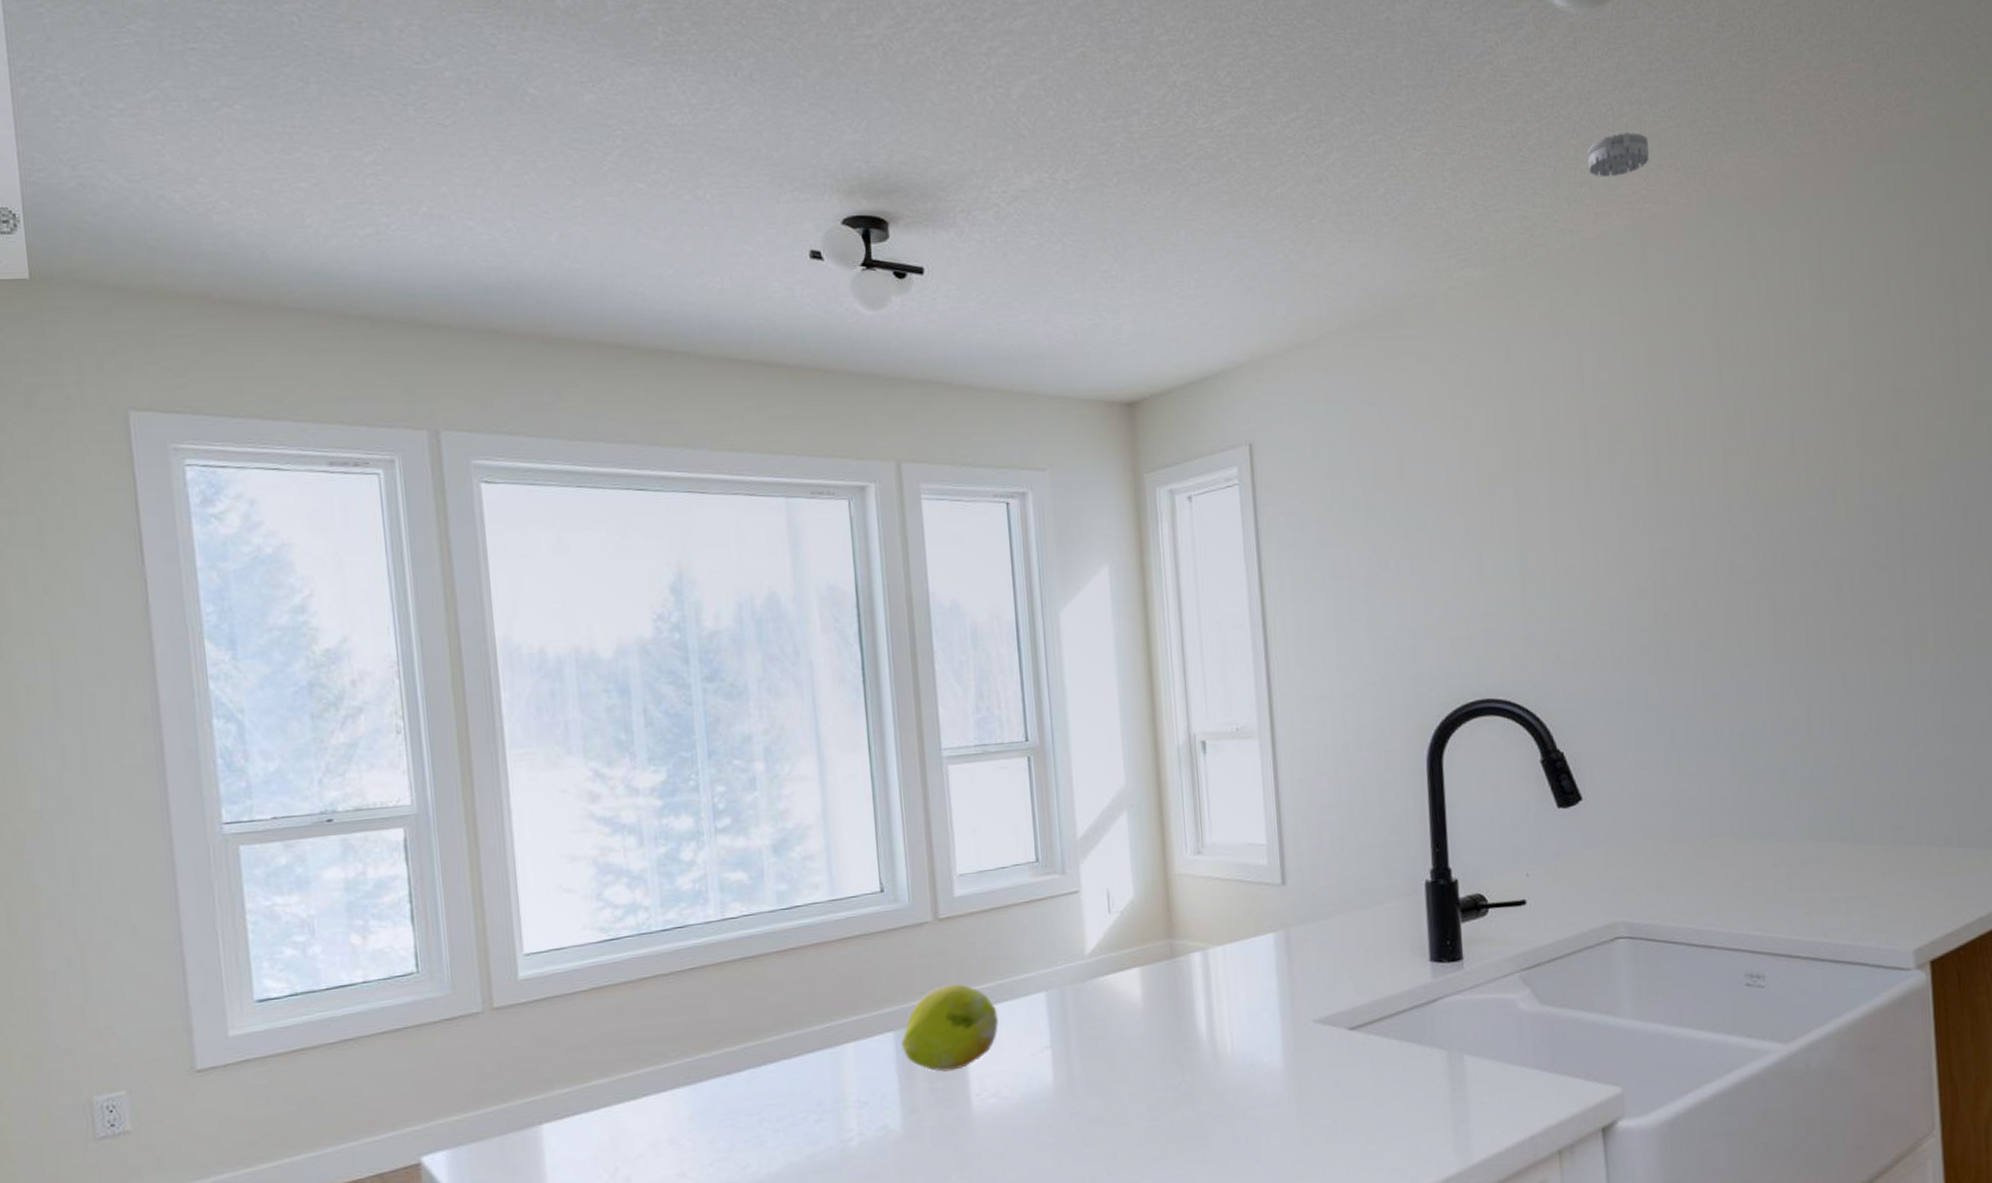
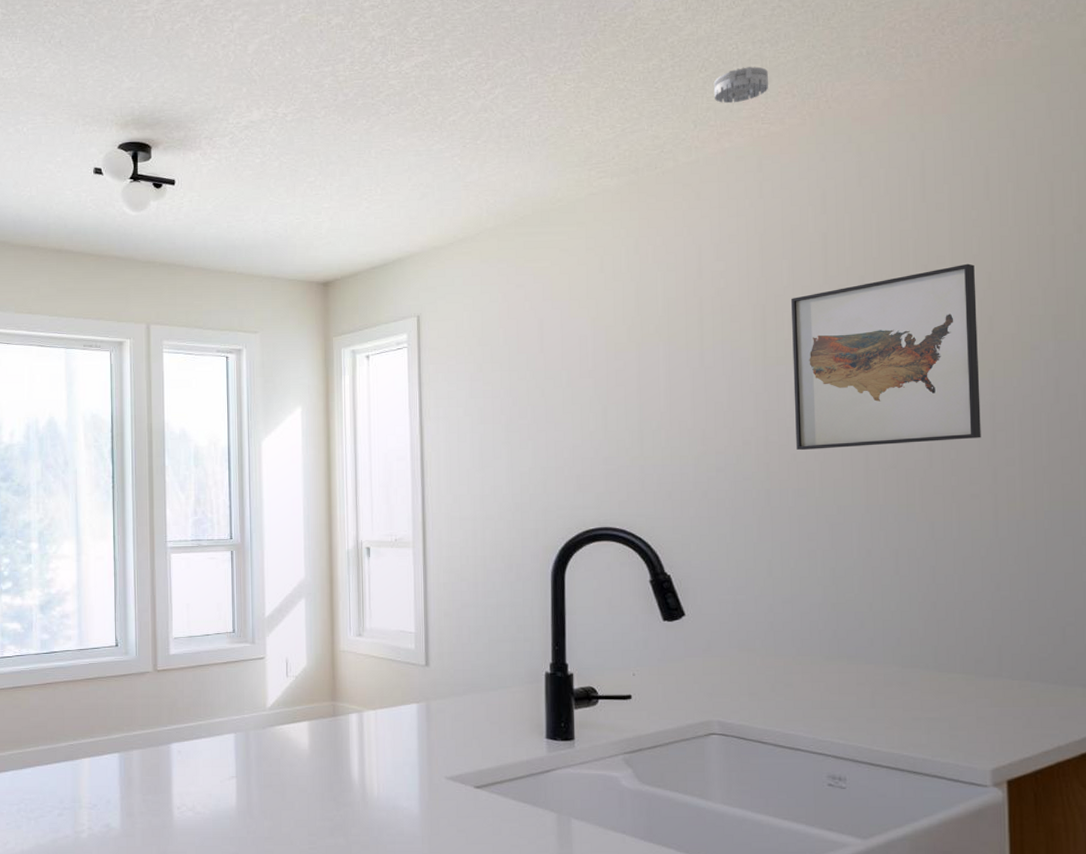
fruit: present [901,983,998,1072] -> none [124,720,197,788]
wall art: none [1683,370,1891,596] -> present [790,263,981,451]

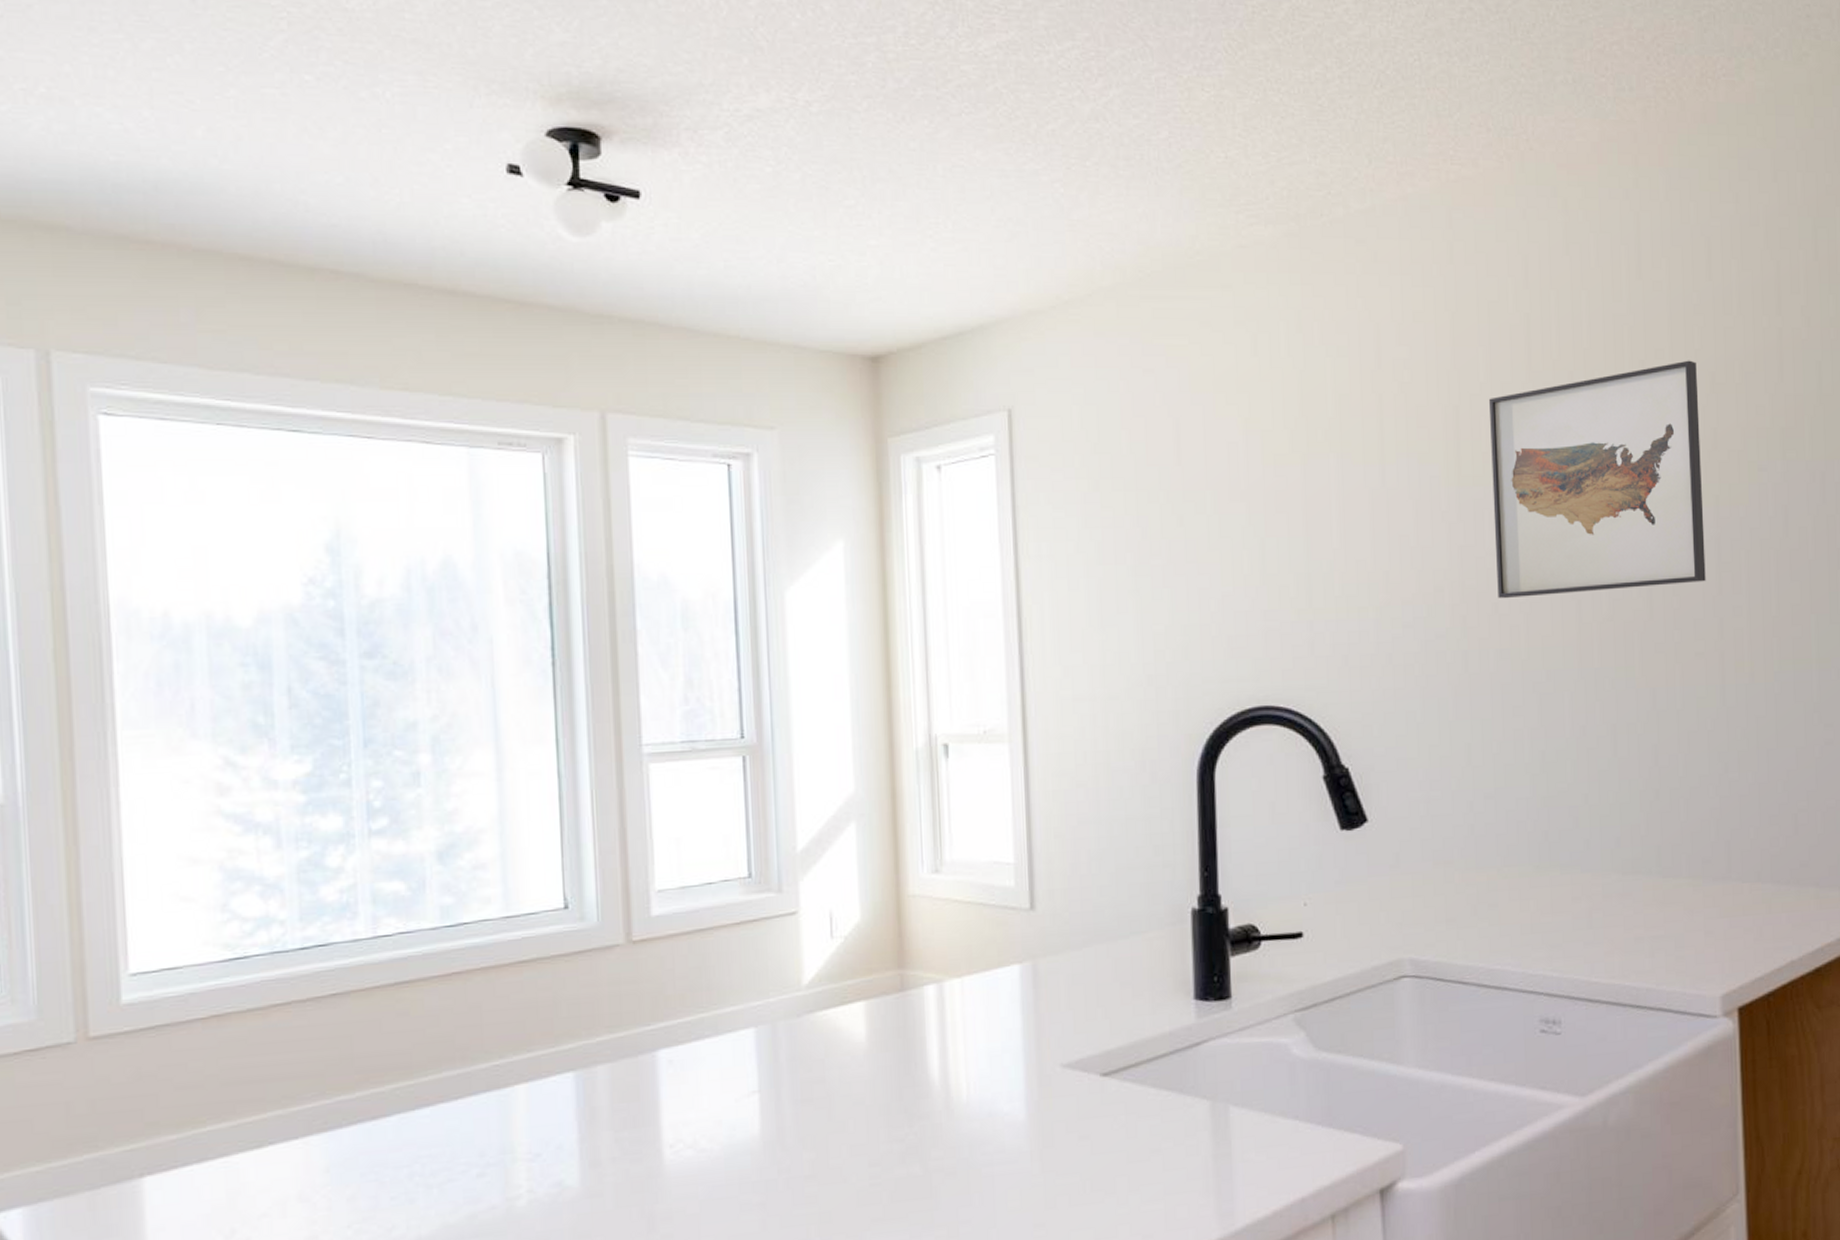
smoke detector: present [713,66,768,104] -> none [1391,86,1458,134]

